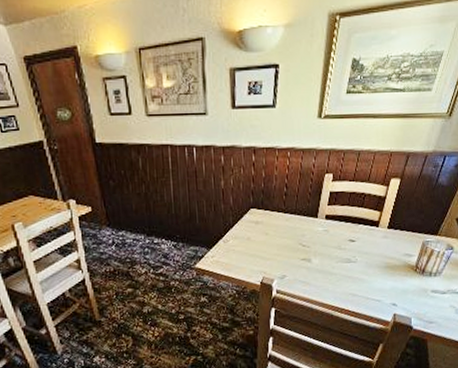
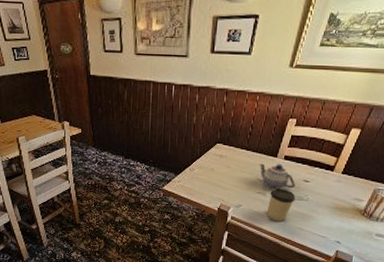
teapot: none [299,224,341,254] -> present [259,163,296,190]
cup: none [314,251,343,290] -> present [266,188,296,222]

